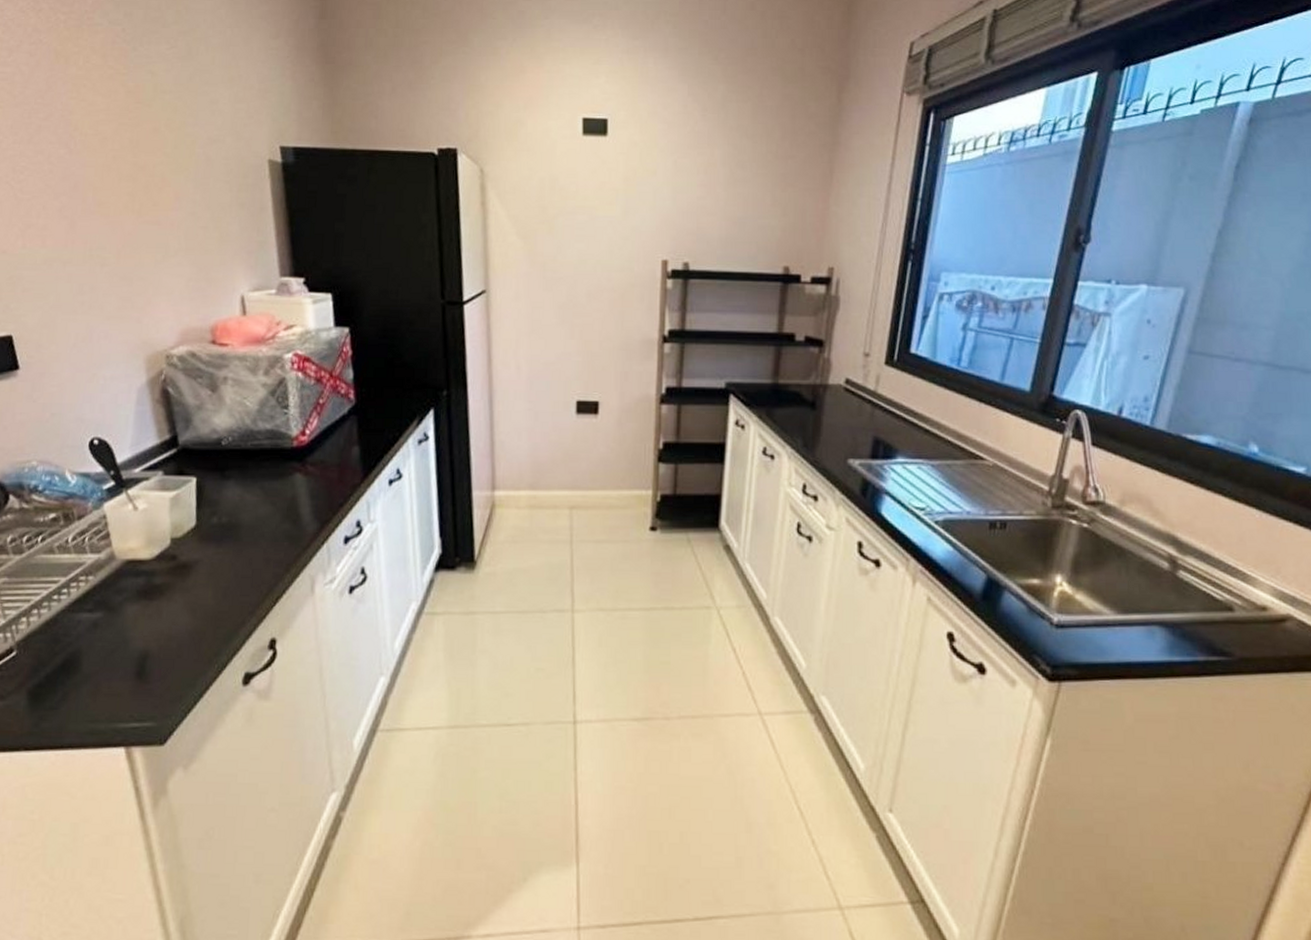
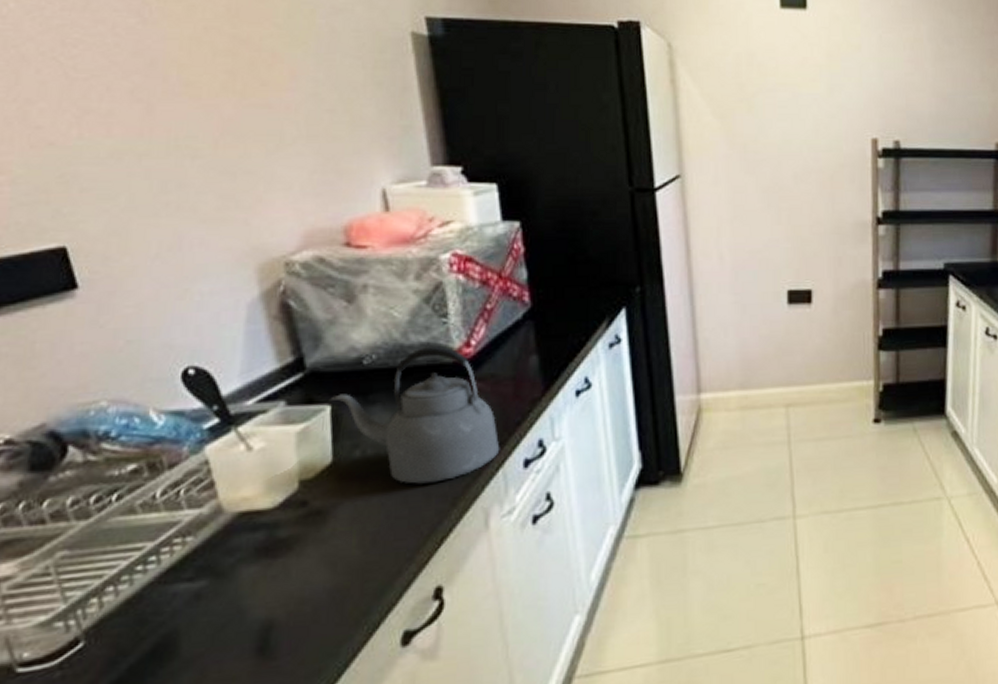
kettle: none [195,432,326,550] -> present [329,345,500,484]

